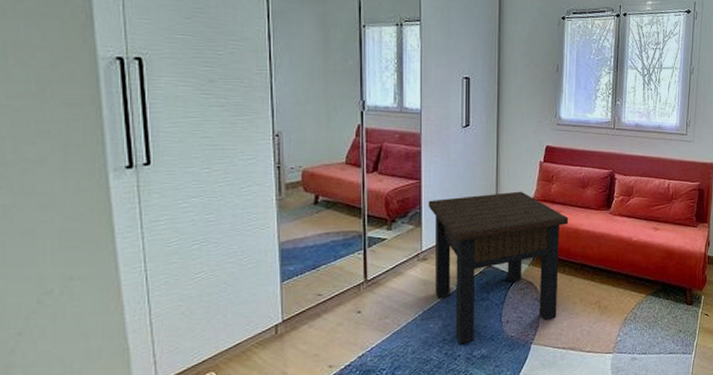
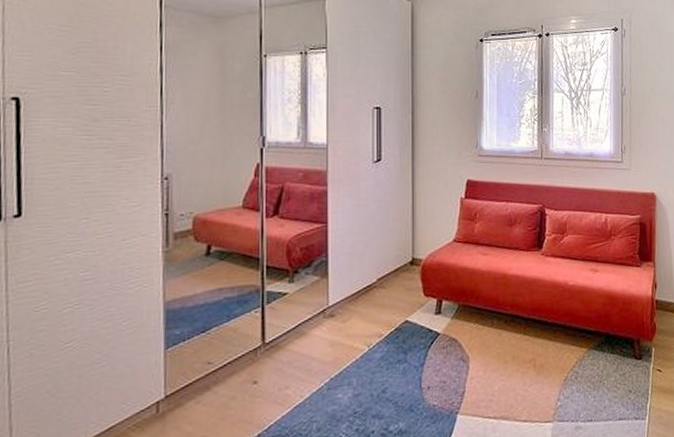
side table: present [428,191,569,345] -> none [335,232,496,418]

